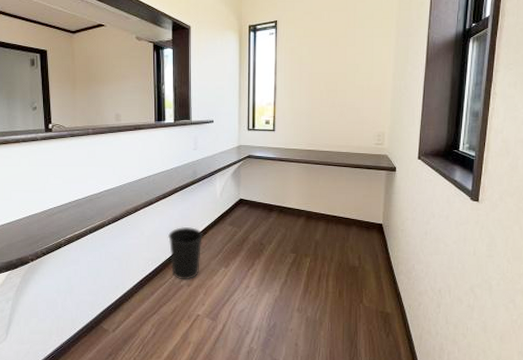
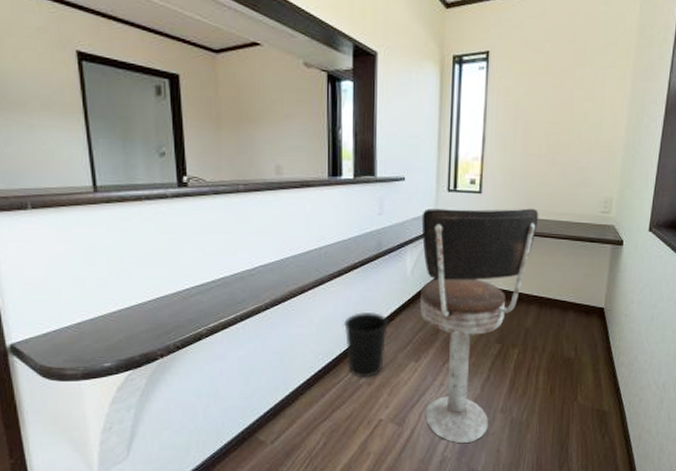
bar stool: none [227,142,323,337] -> present [420,208,539,443]

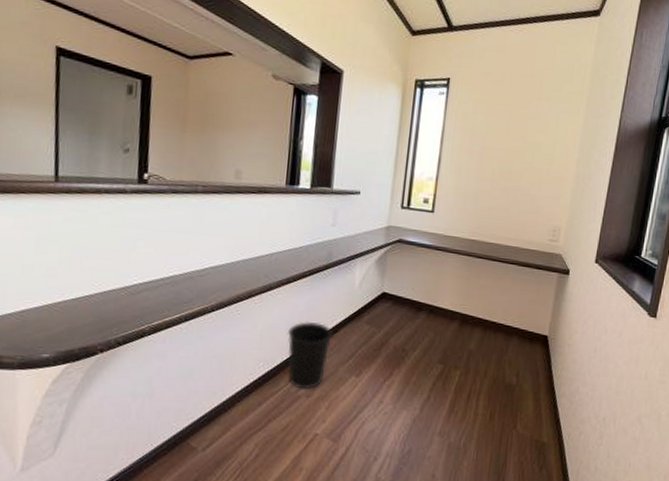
bar stool: present [420,208,539,443] -> none [361,223,489,465]

